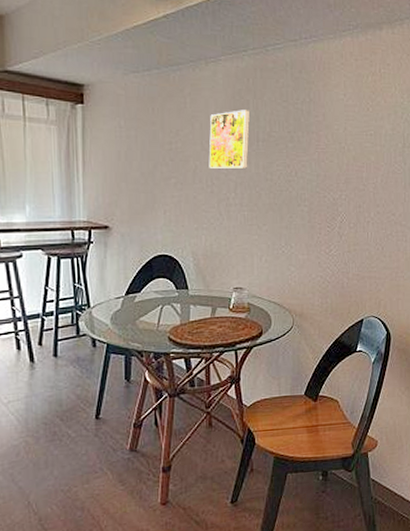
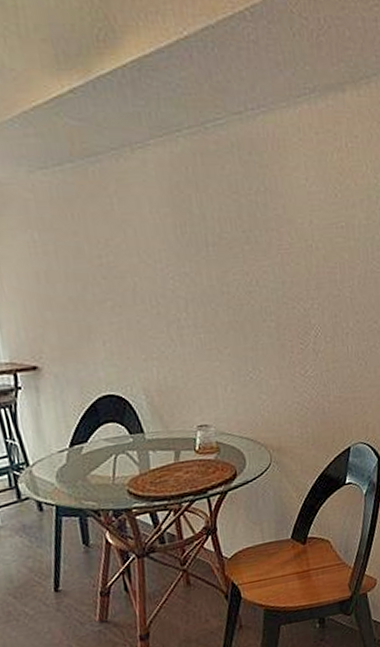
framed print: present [209,110,251,168] -> none [145,207,199,285]

